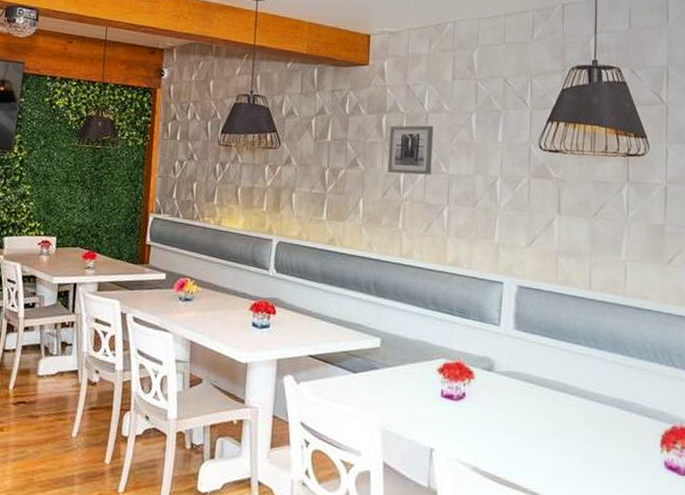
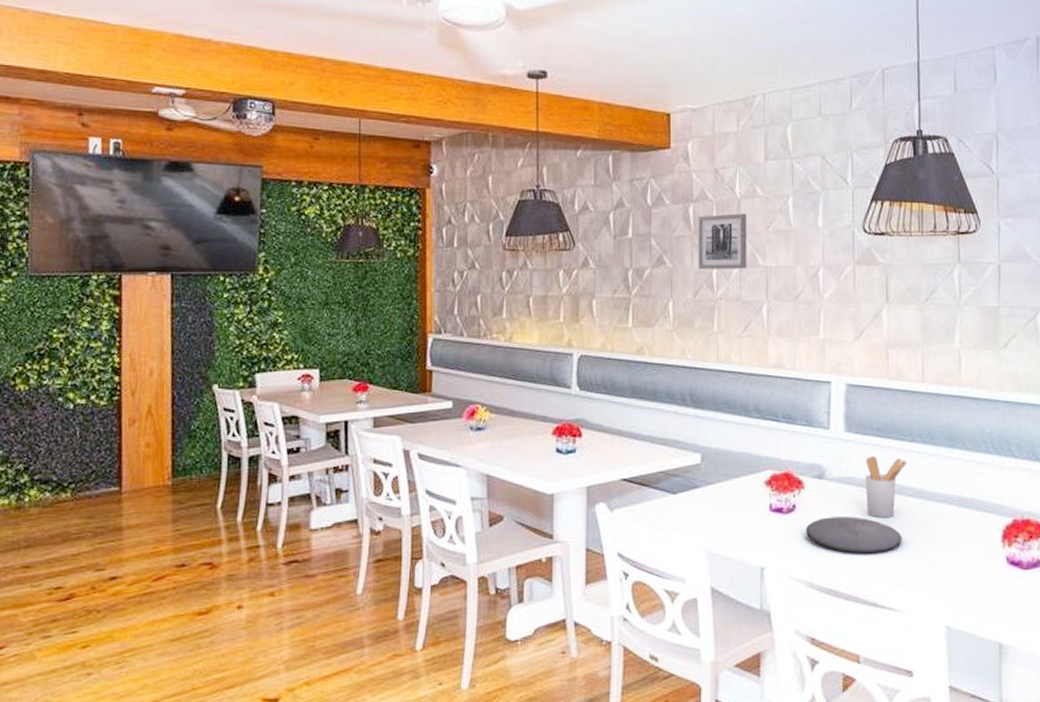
plate: none [474,407,564,446] -> present [806,516,902,554]
utensil holder: none [531,354,571,413] -> present [865,456,907,517]

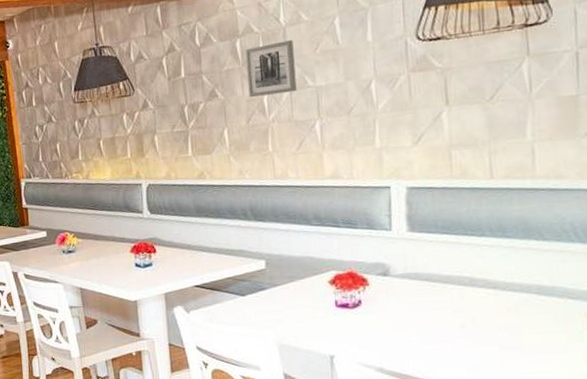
plate: present [806,516,902,554] -> none [373,308,475,342]
utensil holder: present [865,456,907,517] -> none [431,252,477,308]

